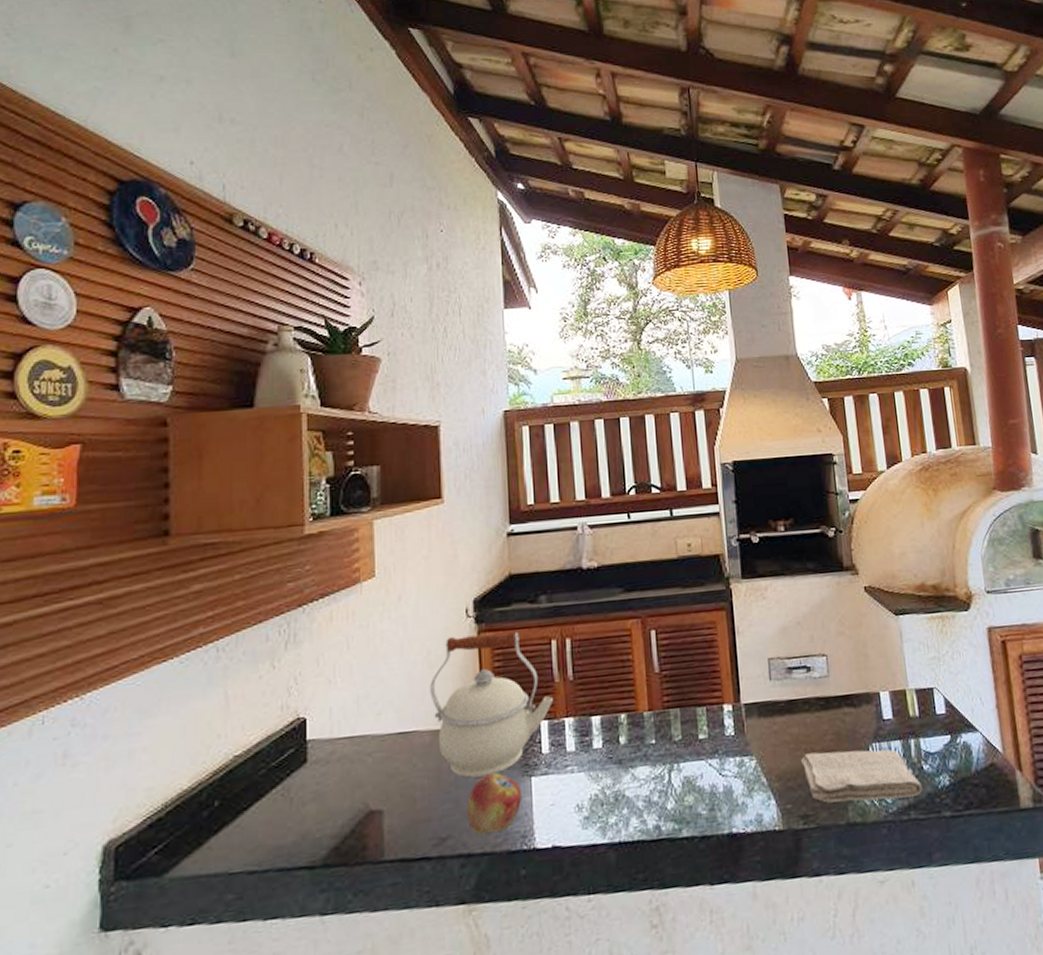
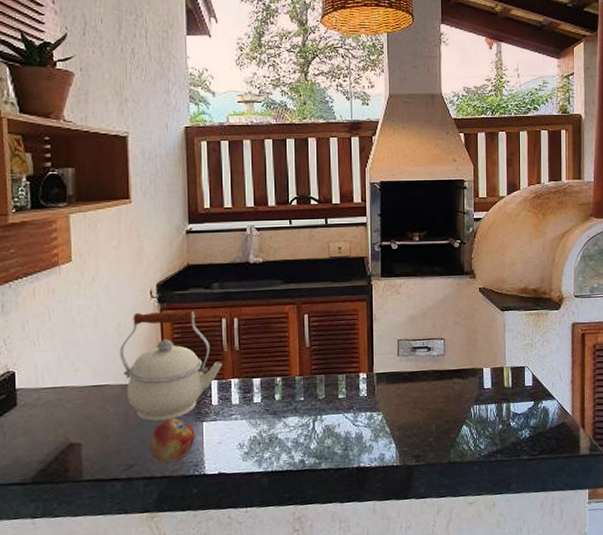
washcloth: present [801,749,923,803] -> none [418,410,509,447]

